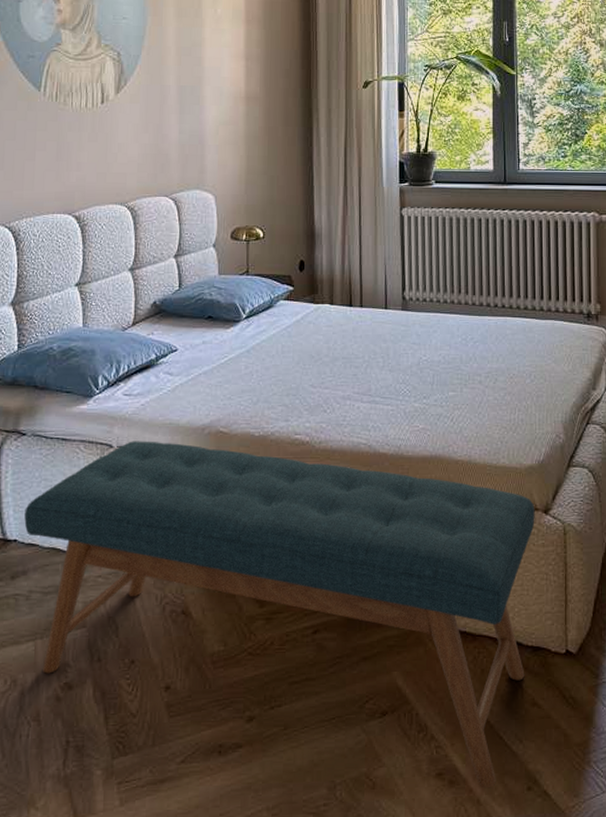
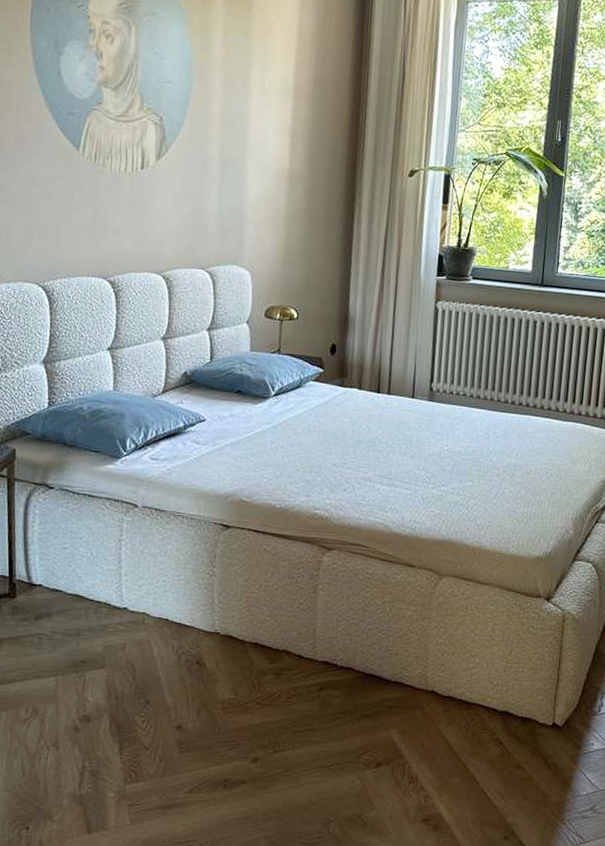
bench: present [24,441,535,789] -> none [49,502,538,835]

